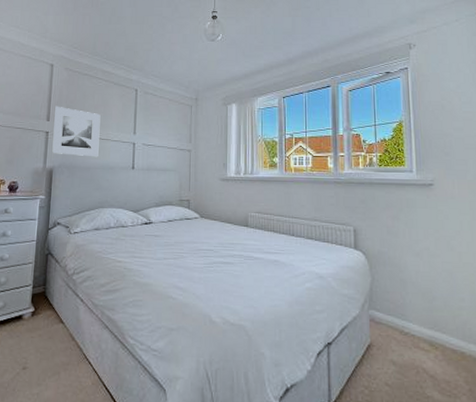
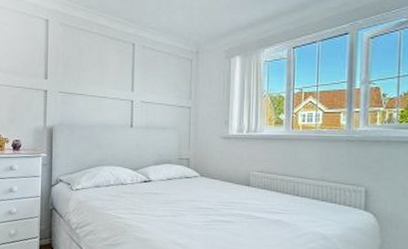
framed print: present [52,106,101,157] -> none [51,63,98,116]

